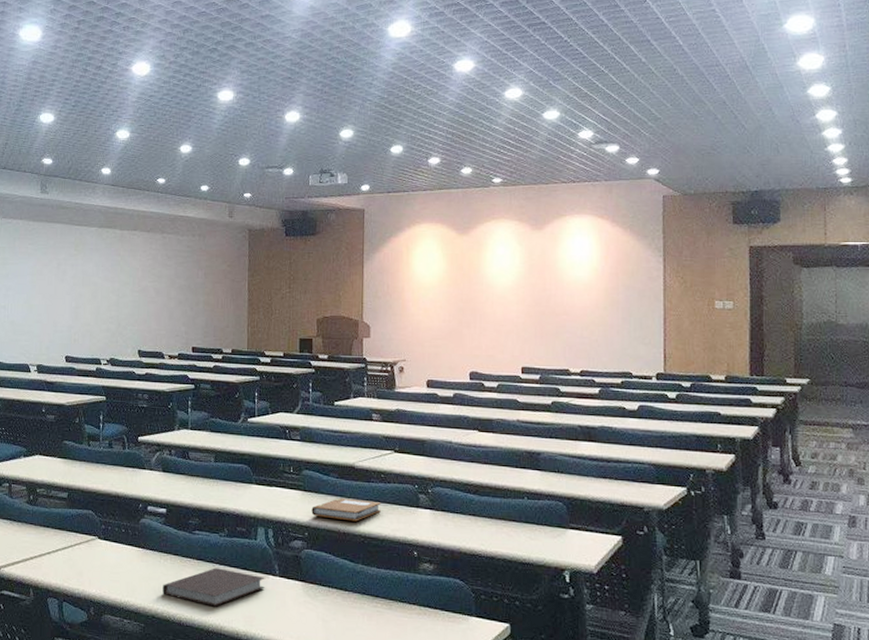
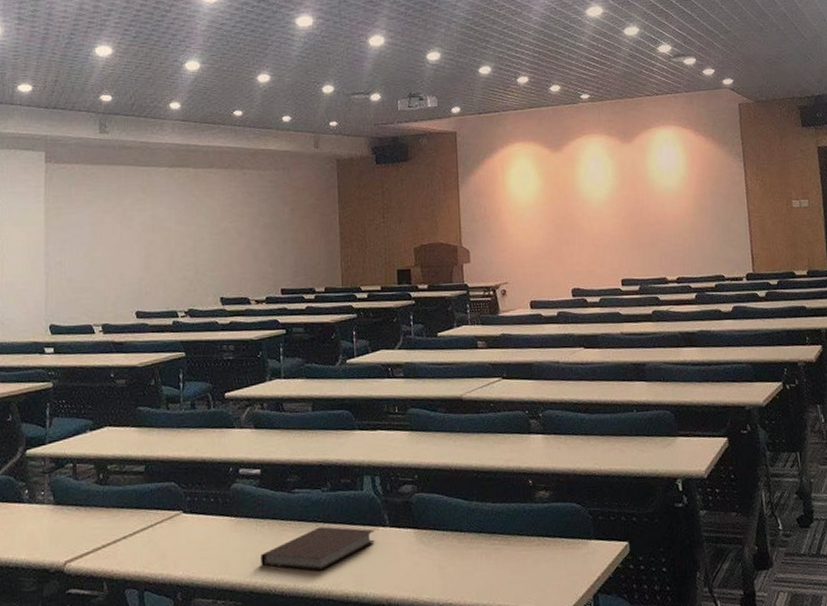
notebook: present [311,498,381,522] -> none [420,432,492,457]

